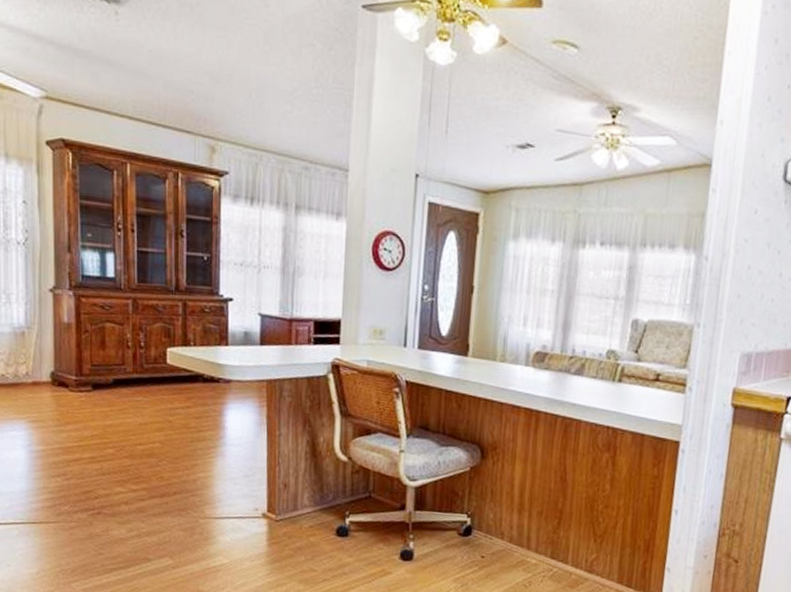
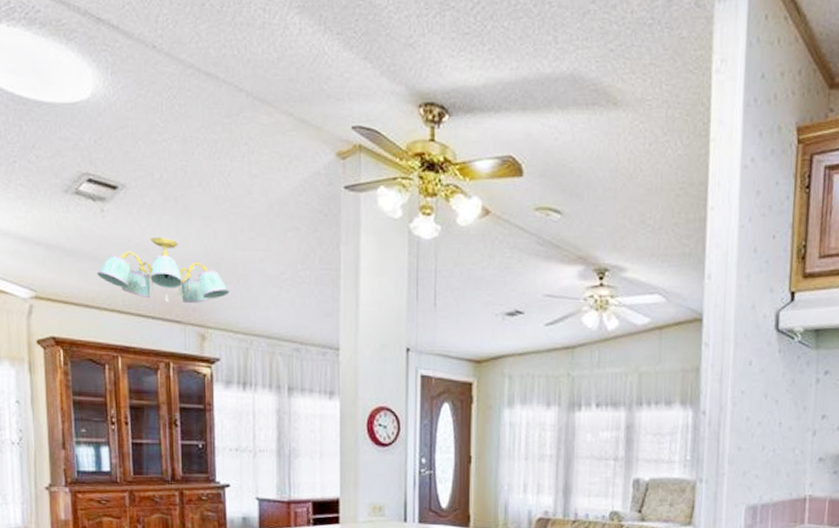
chandelier: none [109,44,241,115] -> present [97,237,230,303]

